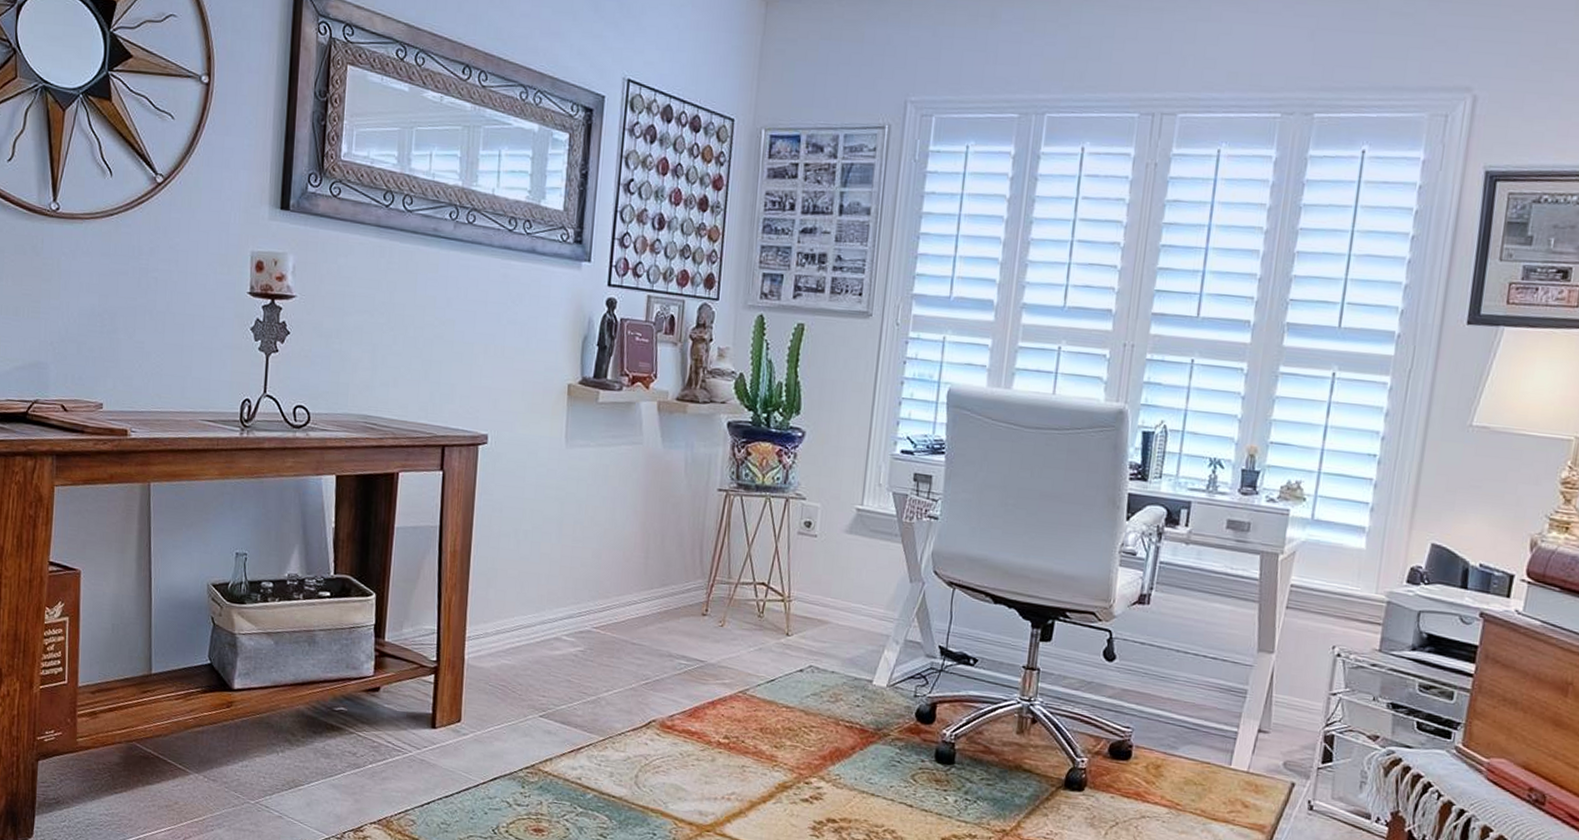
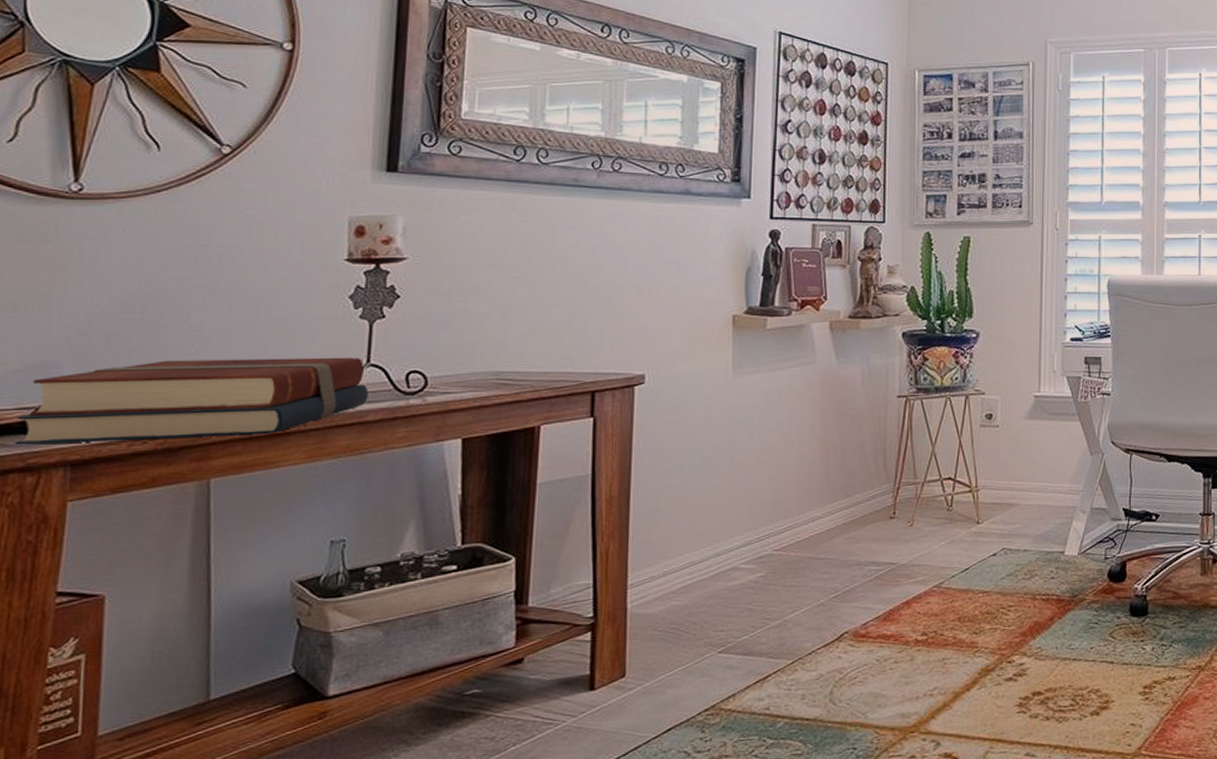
books: none [19,371,265,449] -> present [15,357,369,446]

